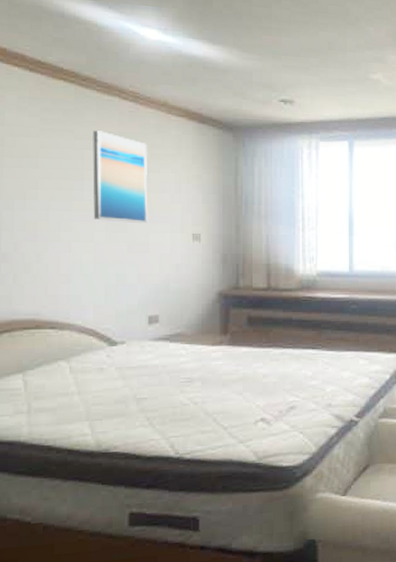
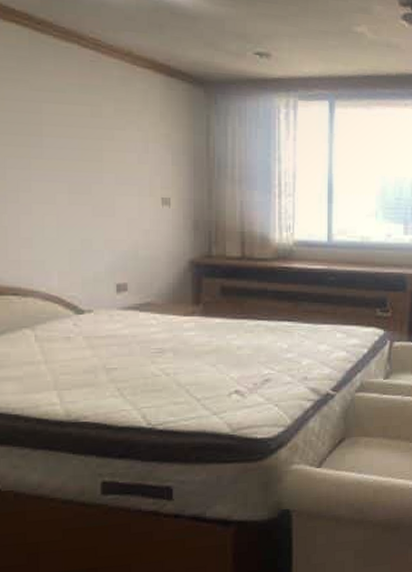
wall art: present [92,130,148,223] -> none [51,81,113,185]

